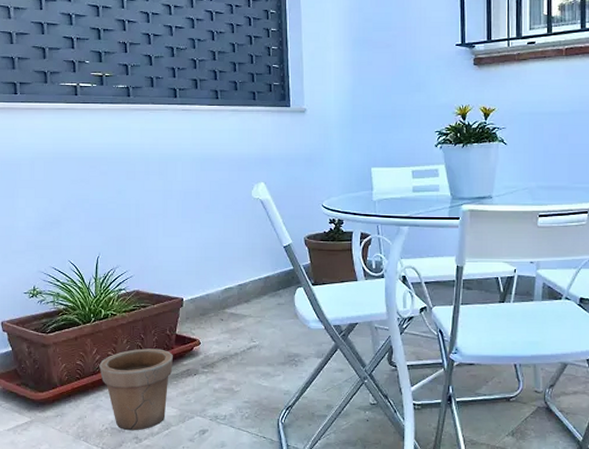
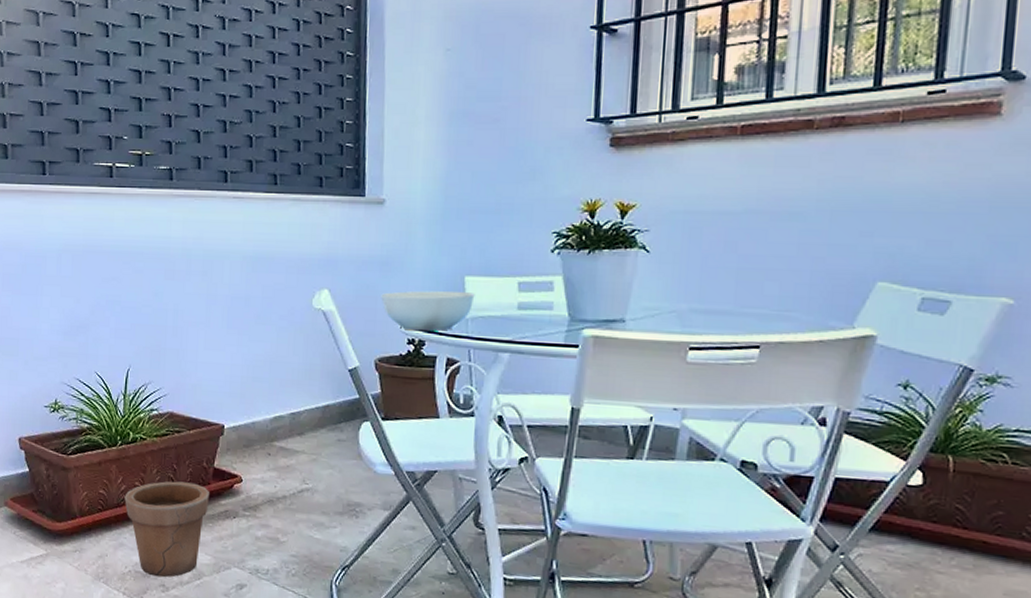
bowl: none [306,179,380,213] -> present [381,290,475,332]

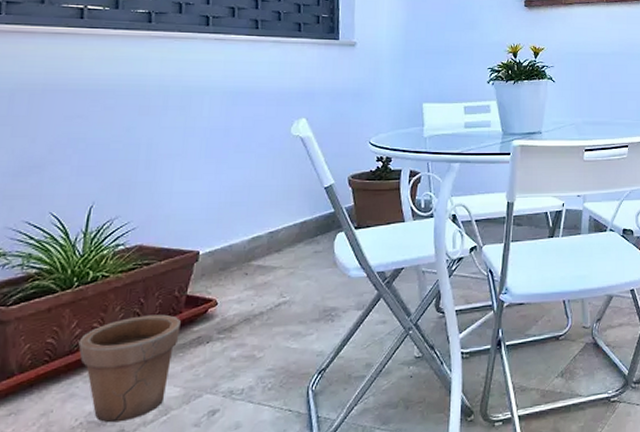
bowl: present [381,290,475,332] -> none [353,115,431,150]

